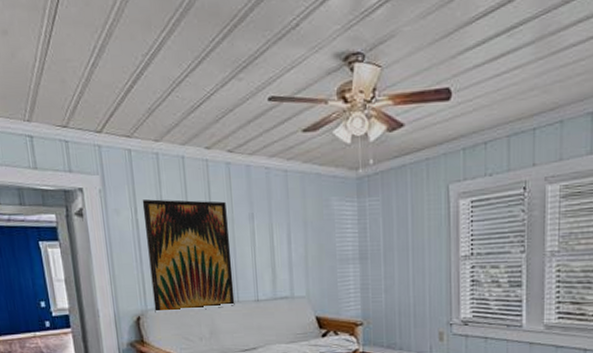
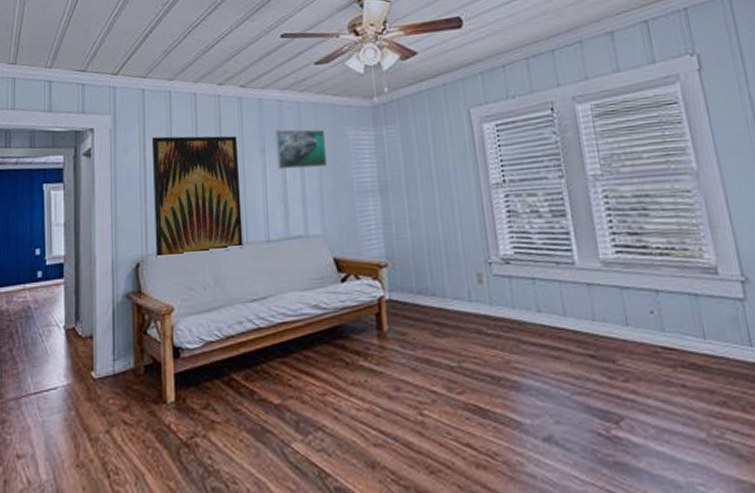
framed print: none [263,197,312,236] -> present [275,129,327,170]

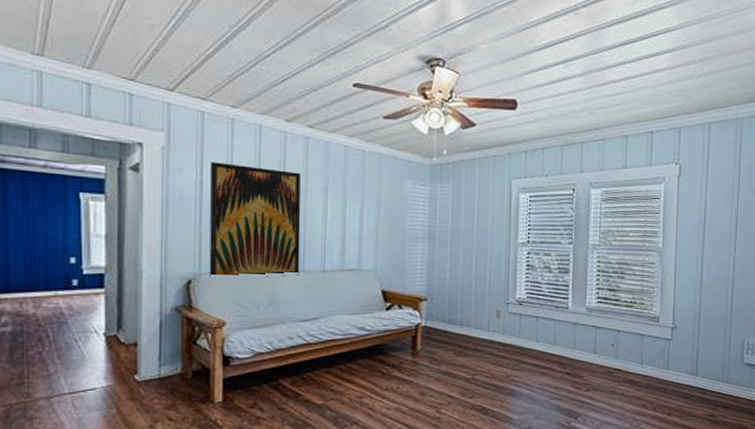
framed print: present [275,129,327,170] -> none [338,173,385,211]

